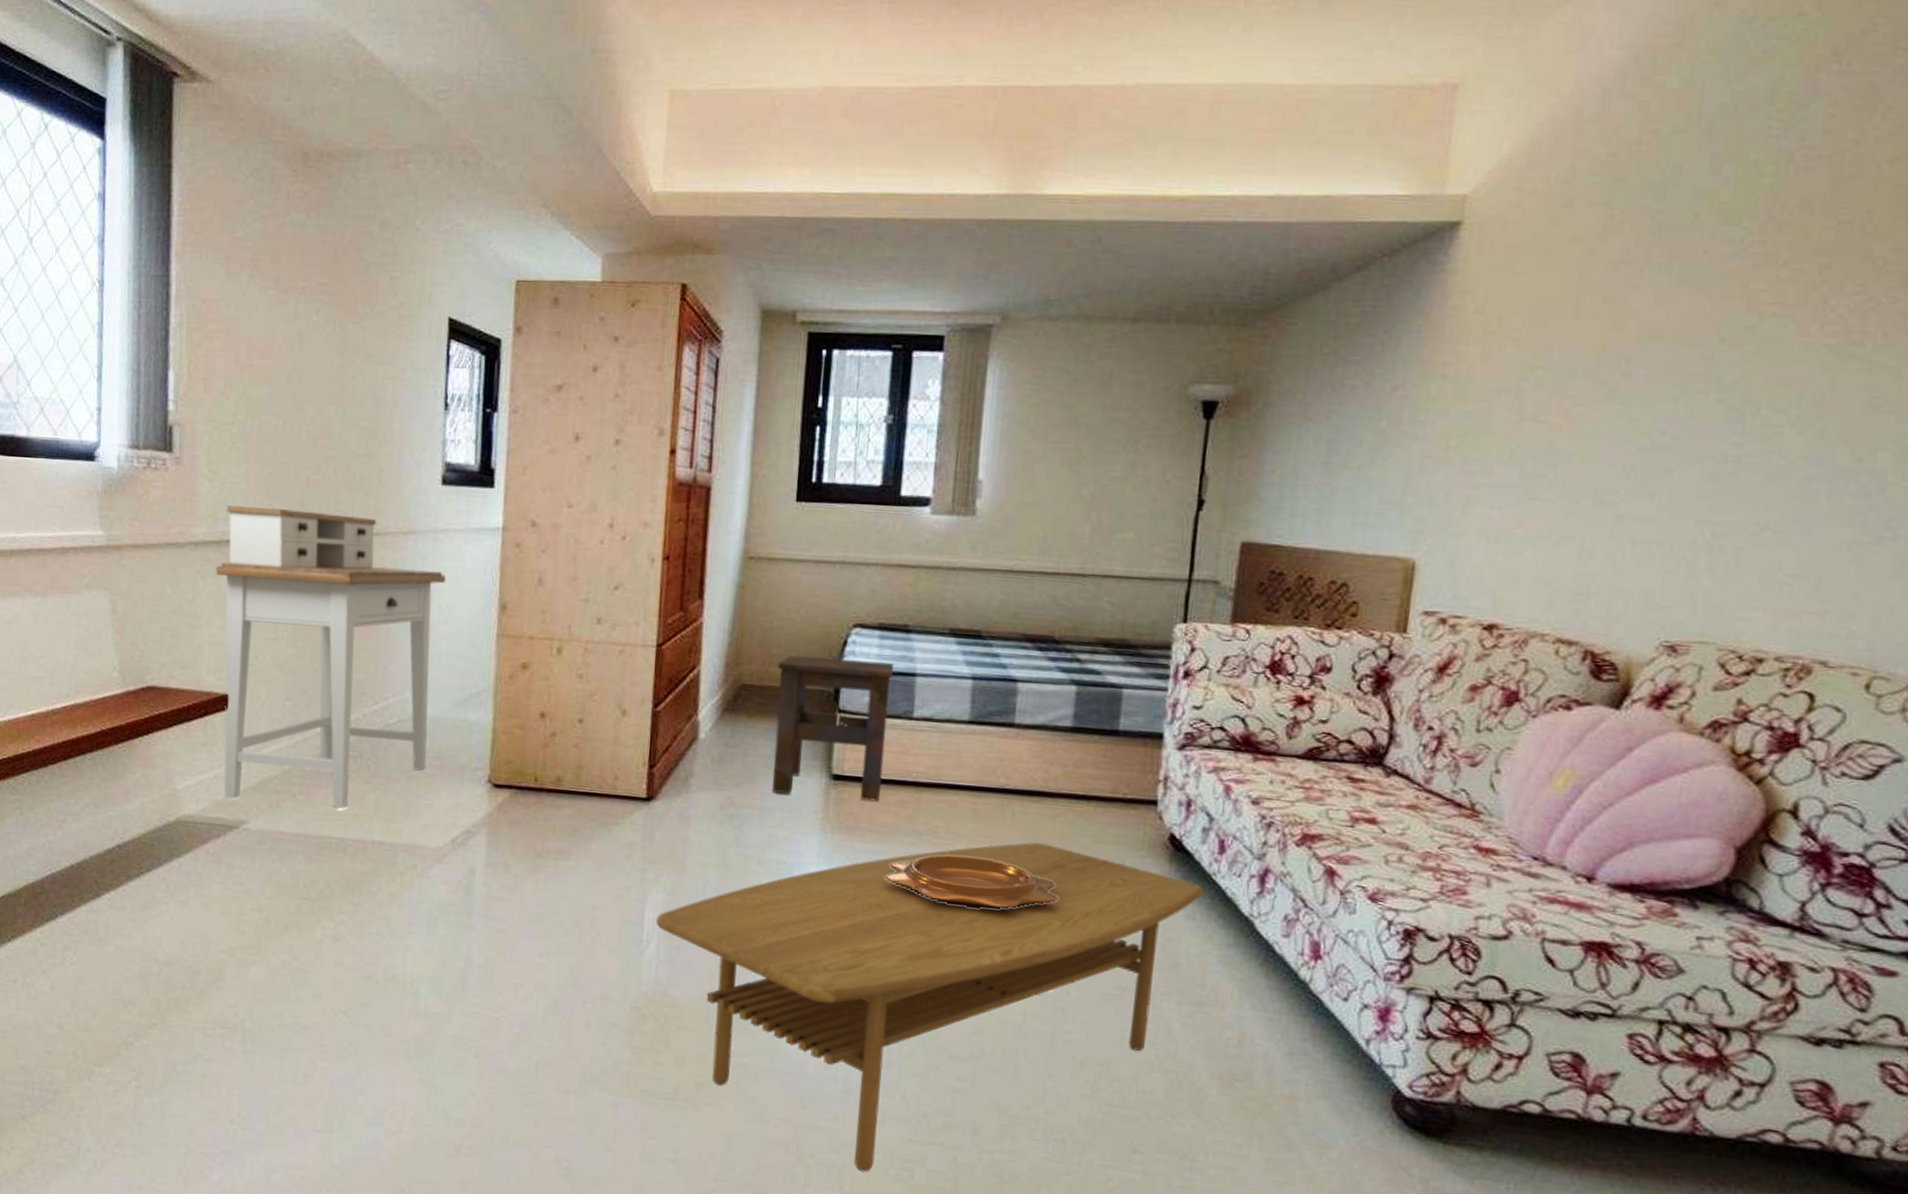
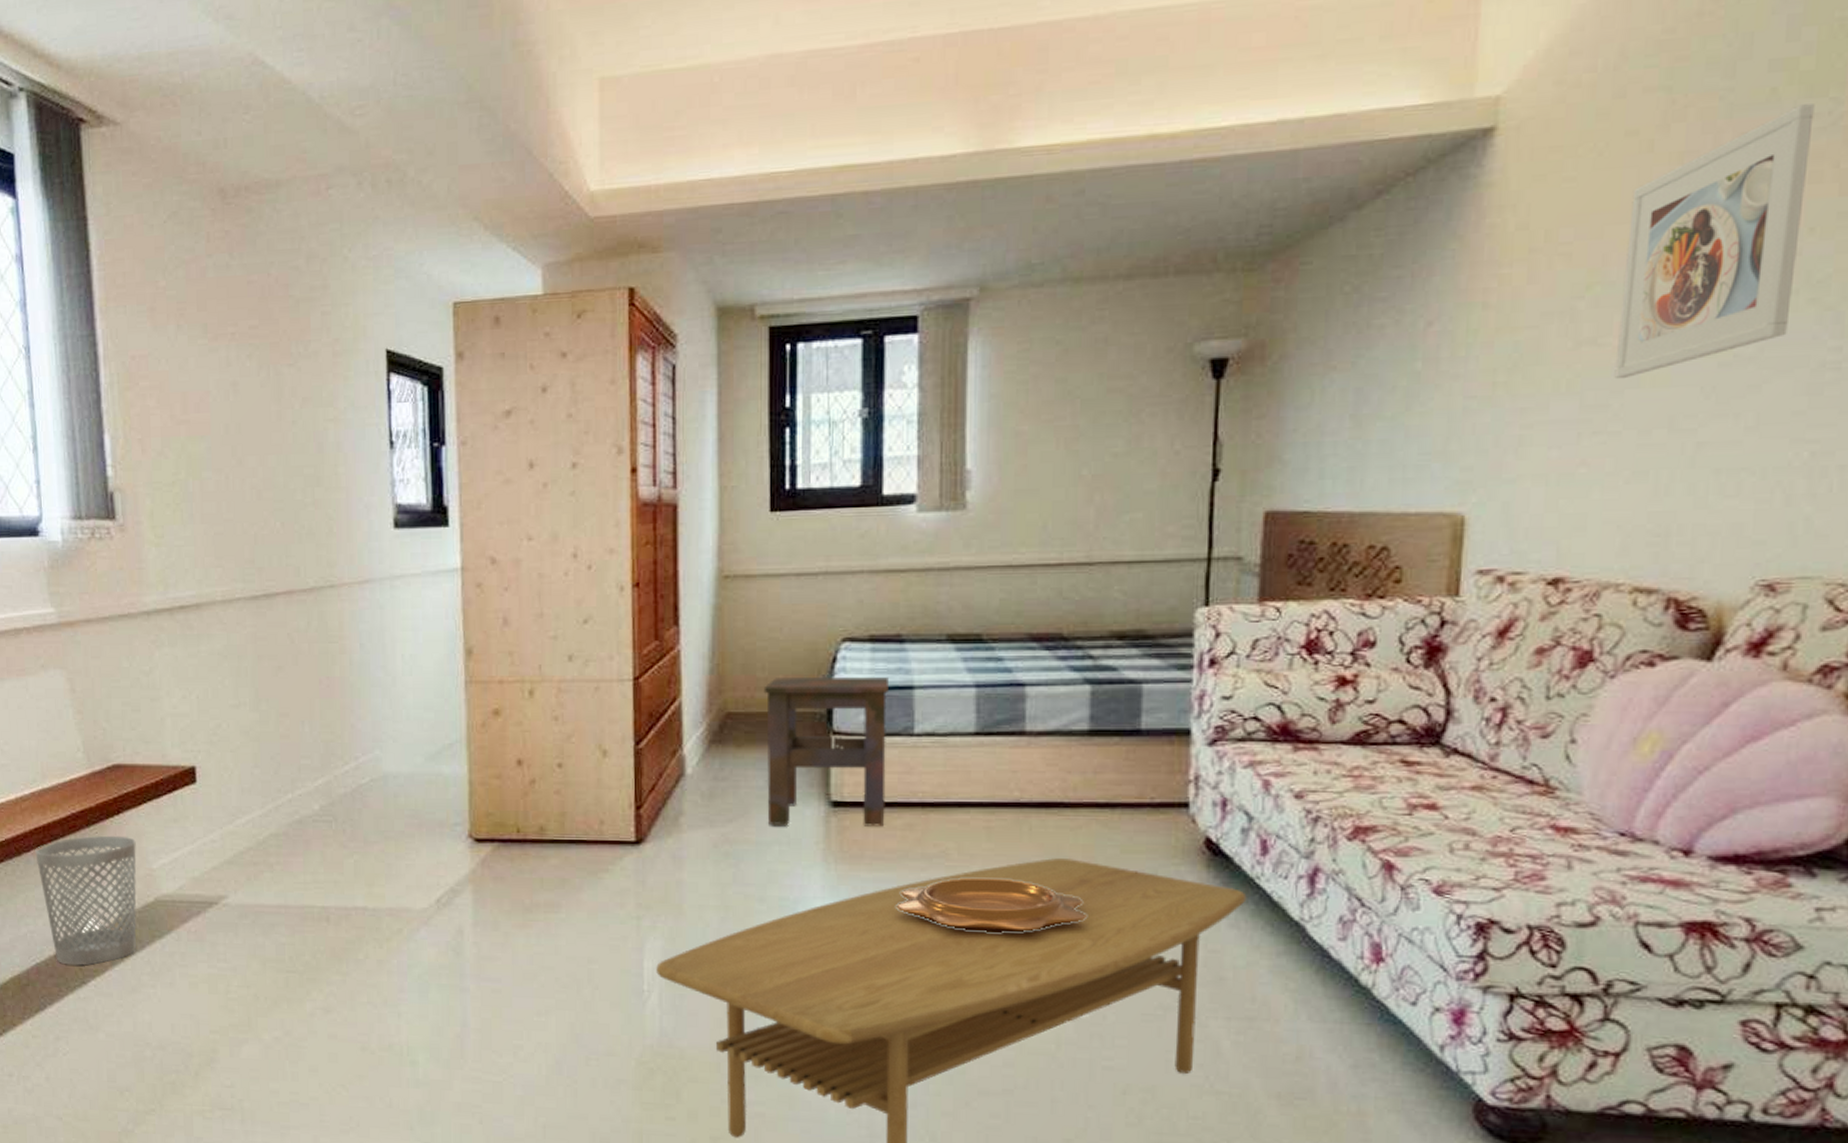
wastebasket: none [61,753,163,878] -> present [35,835,137,965]
desk: present [216,505,446,809] -> none [171,568,408,876]
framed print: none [1550,231,1730,454] -> present [1614,104,1815,380]

